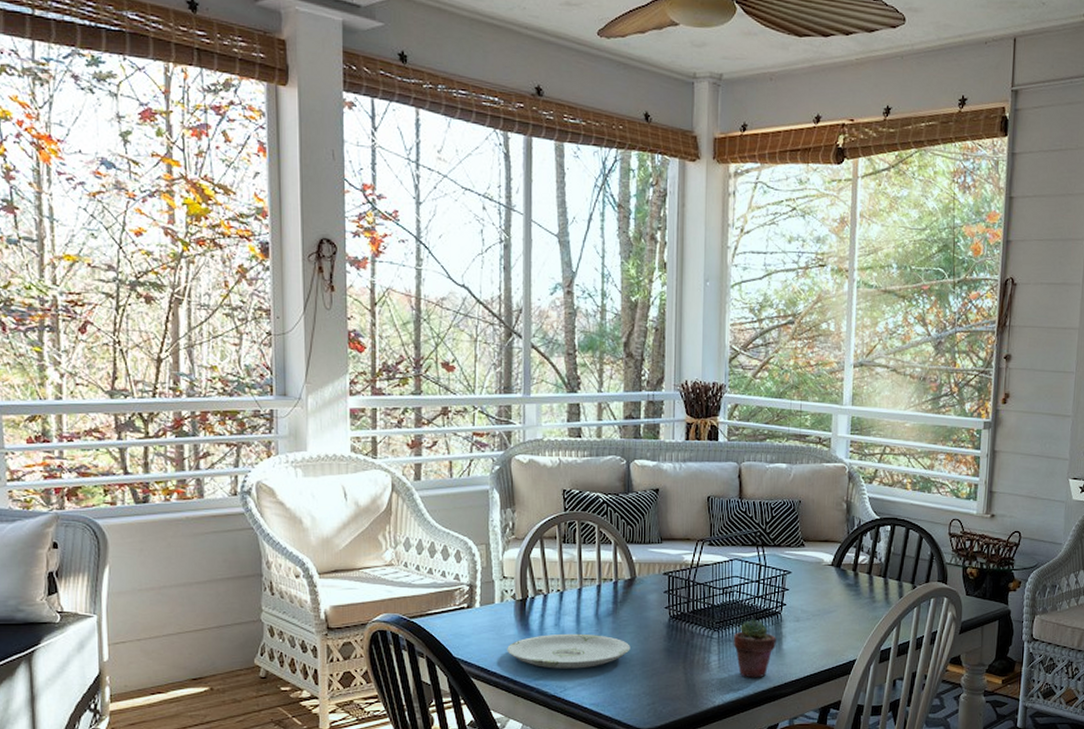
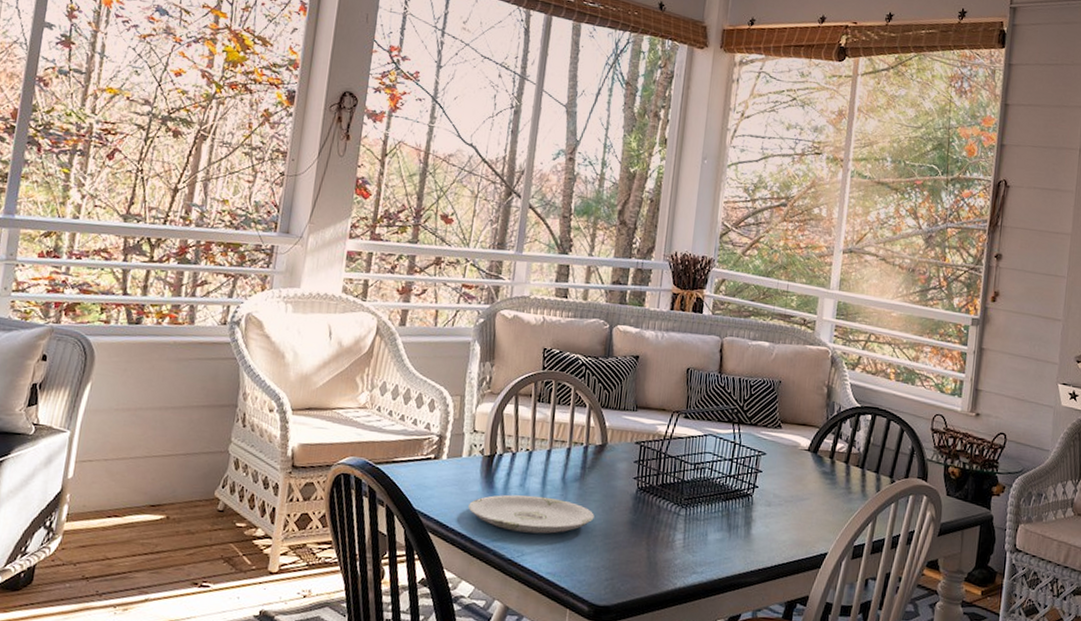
potted succulent: present [733,619,776,678] -> none [700,499,746,563]

